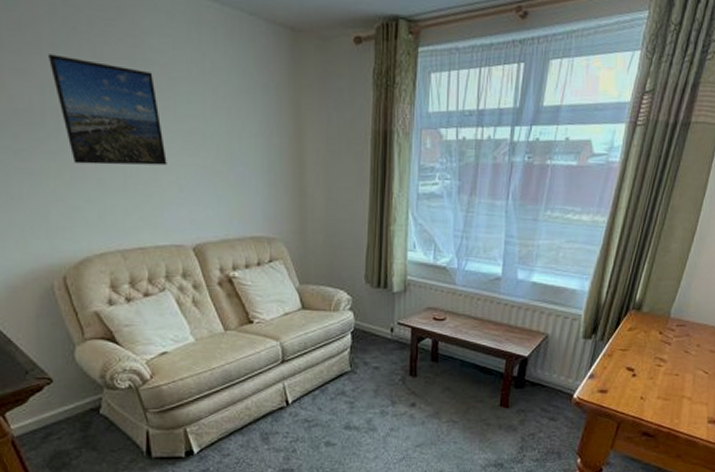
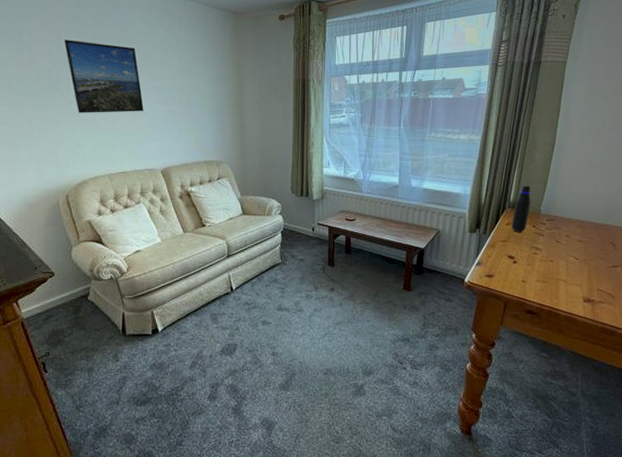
water bottle: none [634,282,661,340] -> present [511,186,531,232]

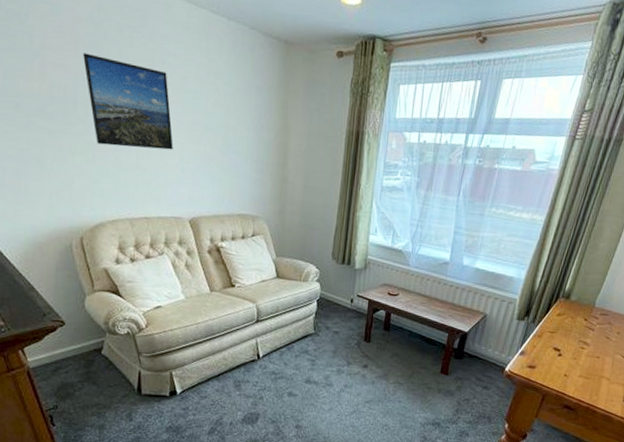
water bottle: present [511,186,531,232] -> none [562,275,589,325]

